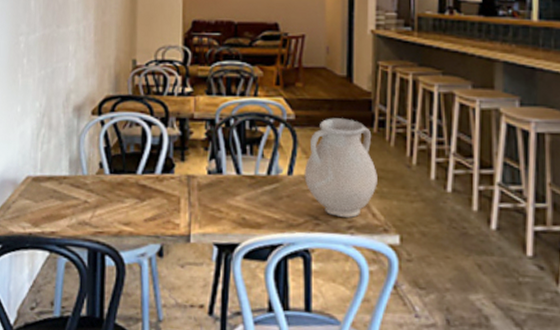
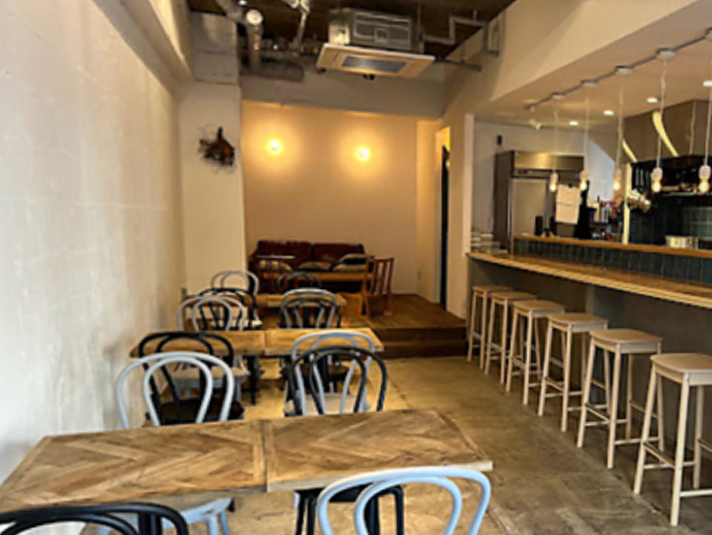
vase: present [304,118,377,218] -> none [395,348,471,449]

